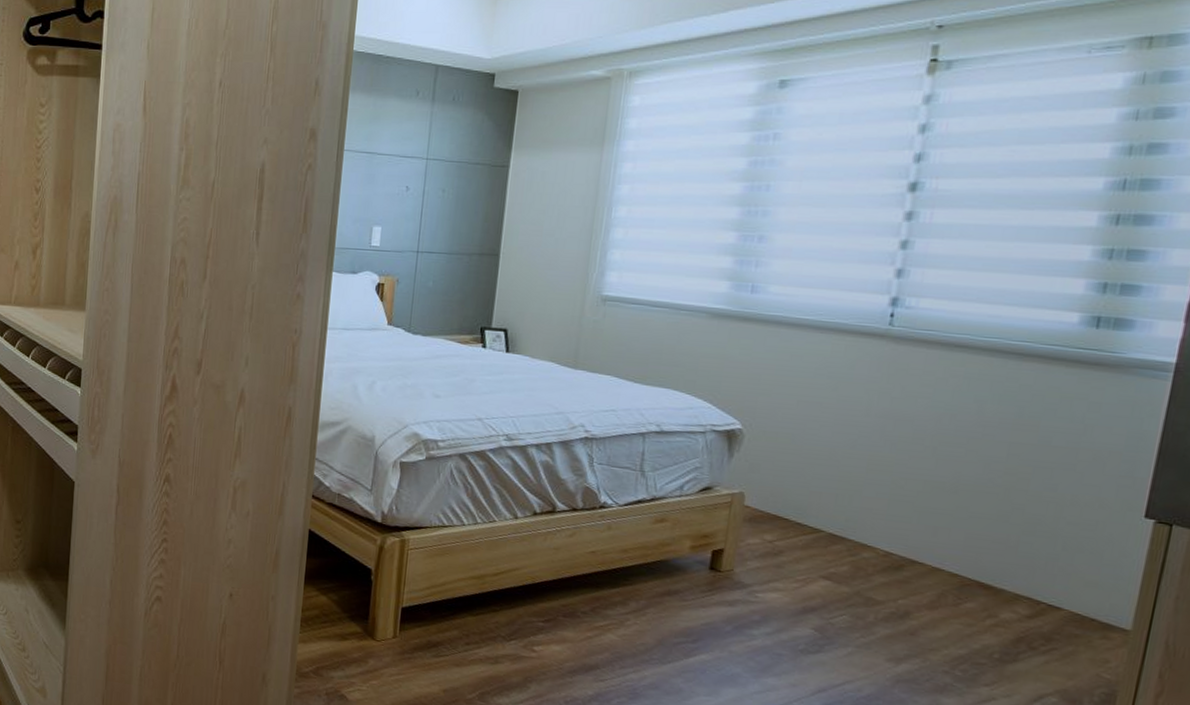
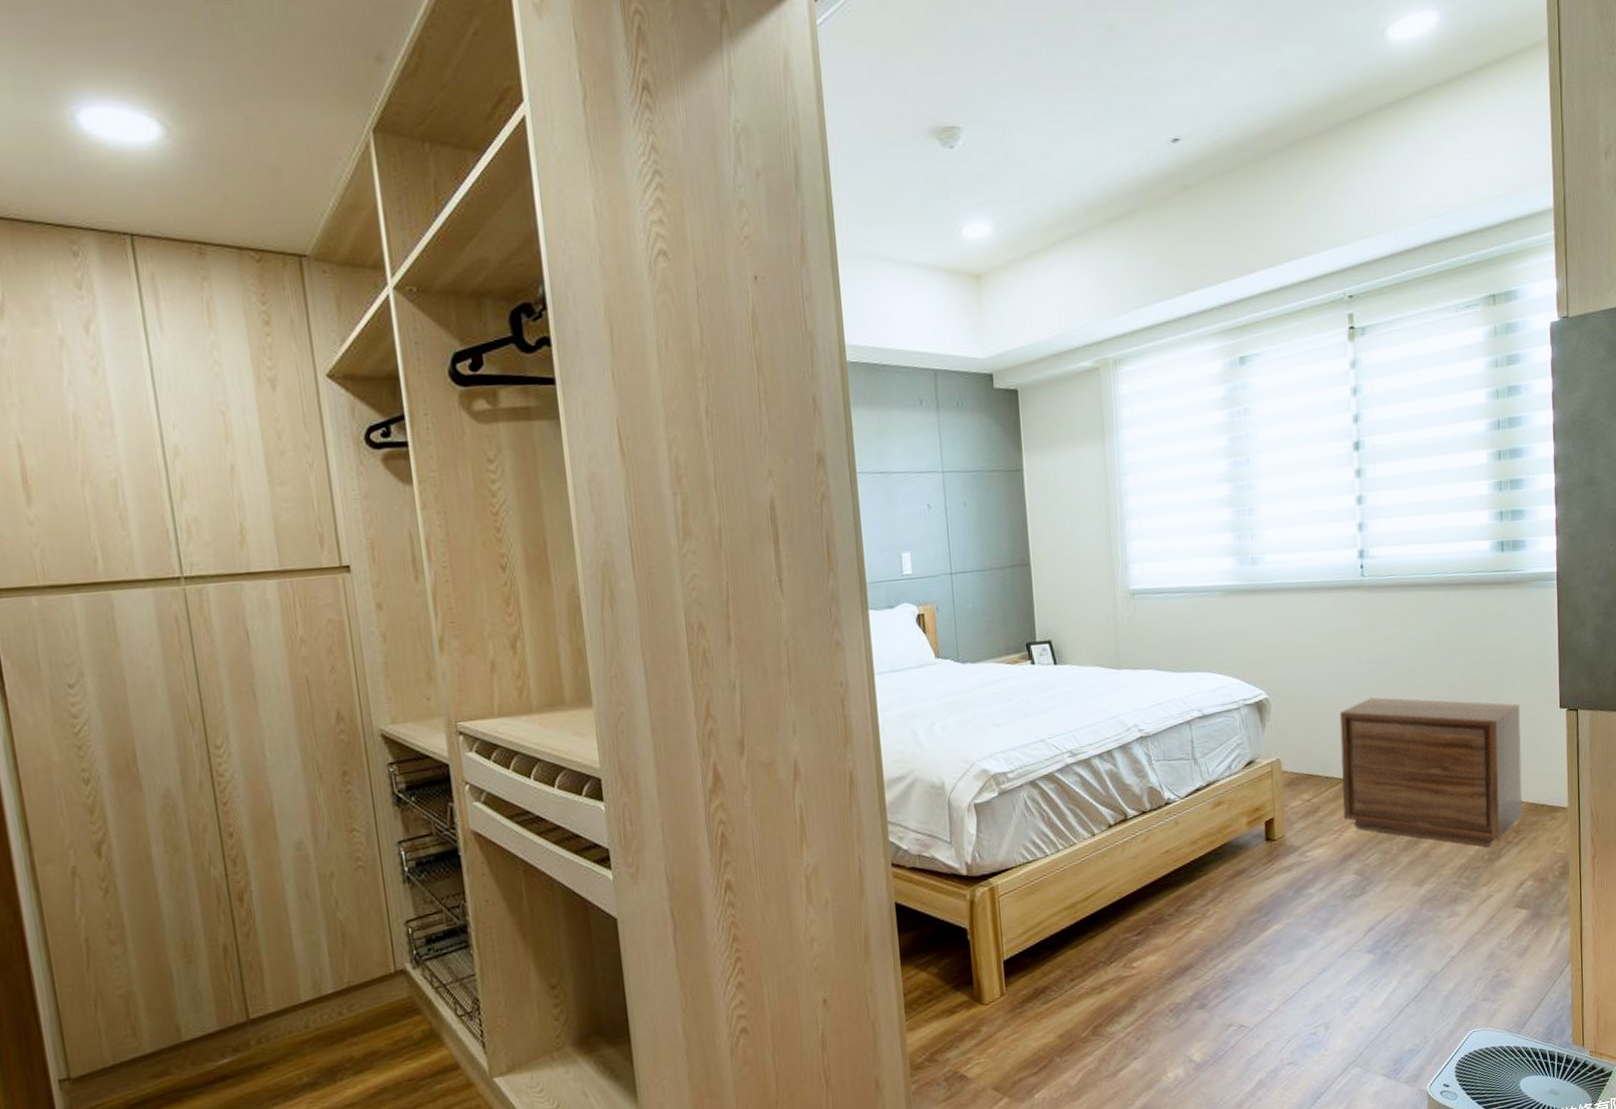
nightstand: none [811,453,1084,646] -> present [1339,697,1522,847]

